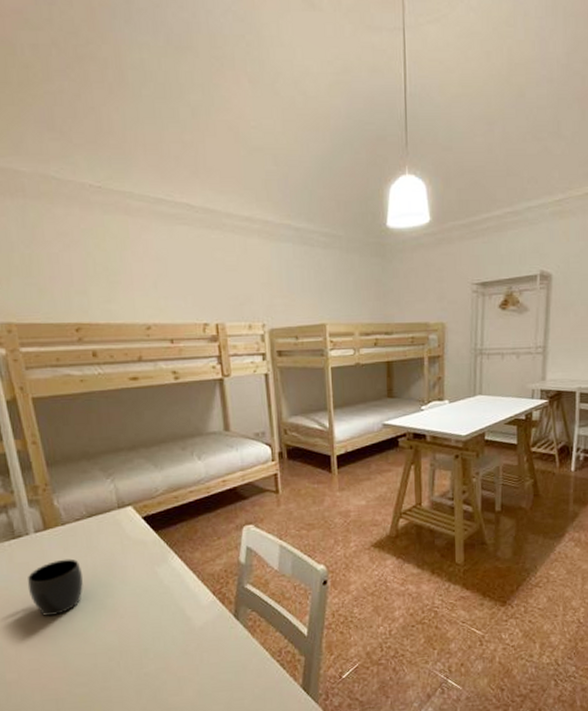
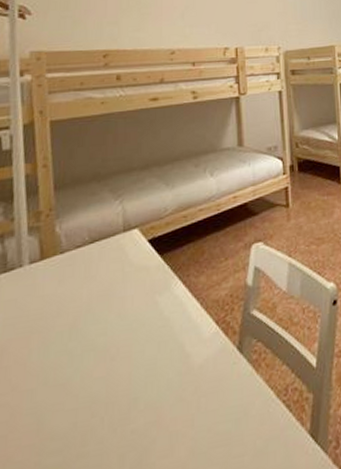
mug: present [27,558,84,616] -> none [10,292,76,365]

